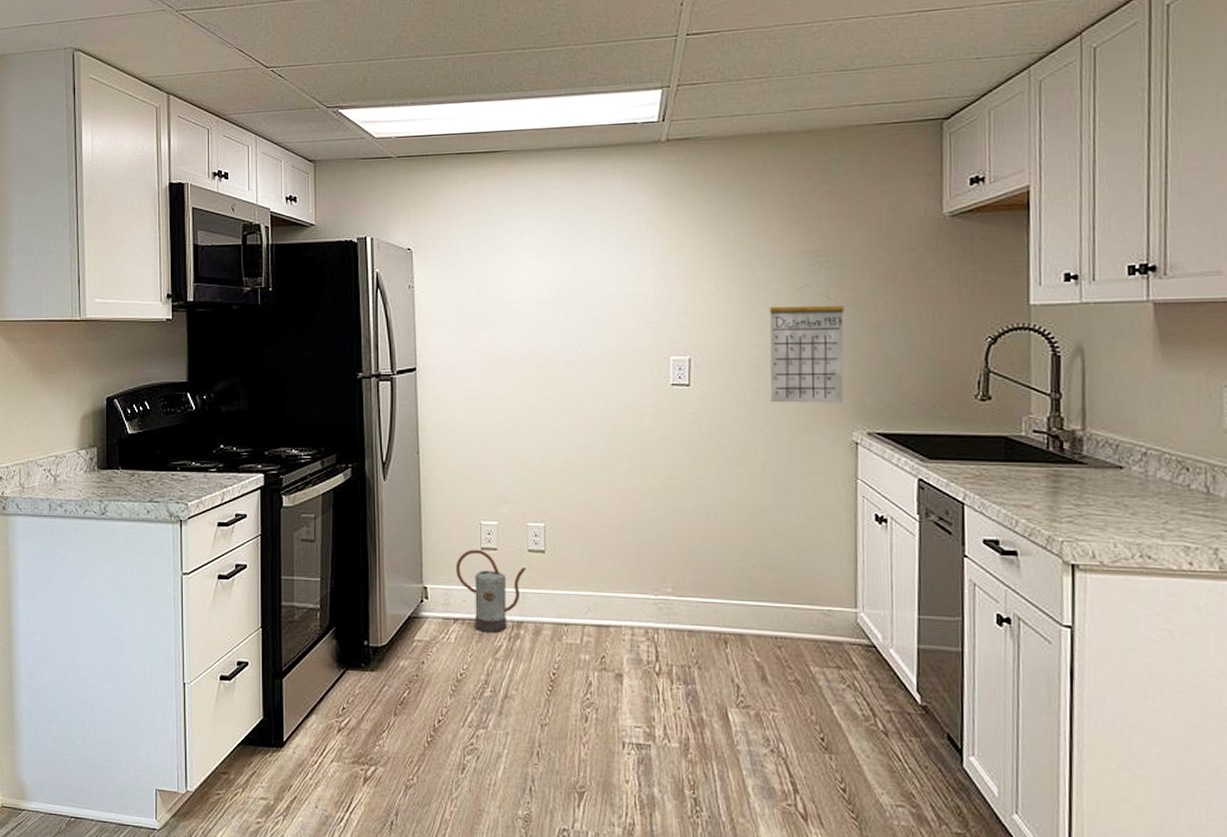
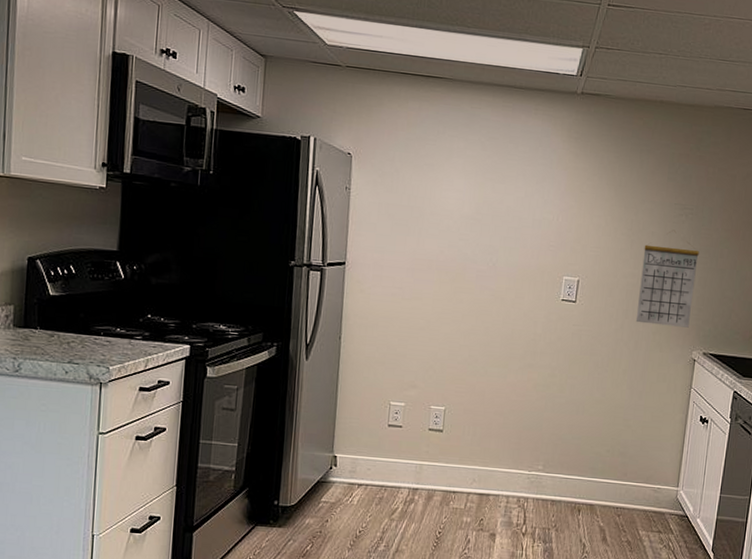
watering can: present [455,549,526,633] -> none [364,425,426,497]

